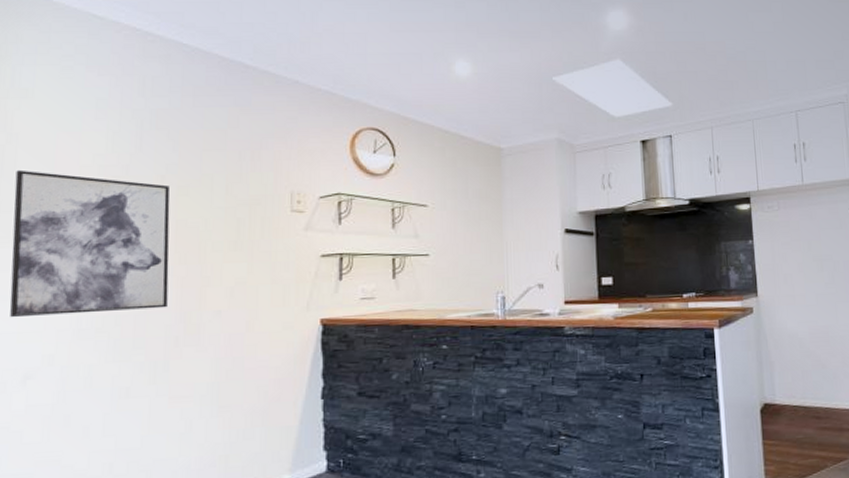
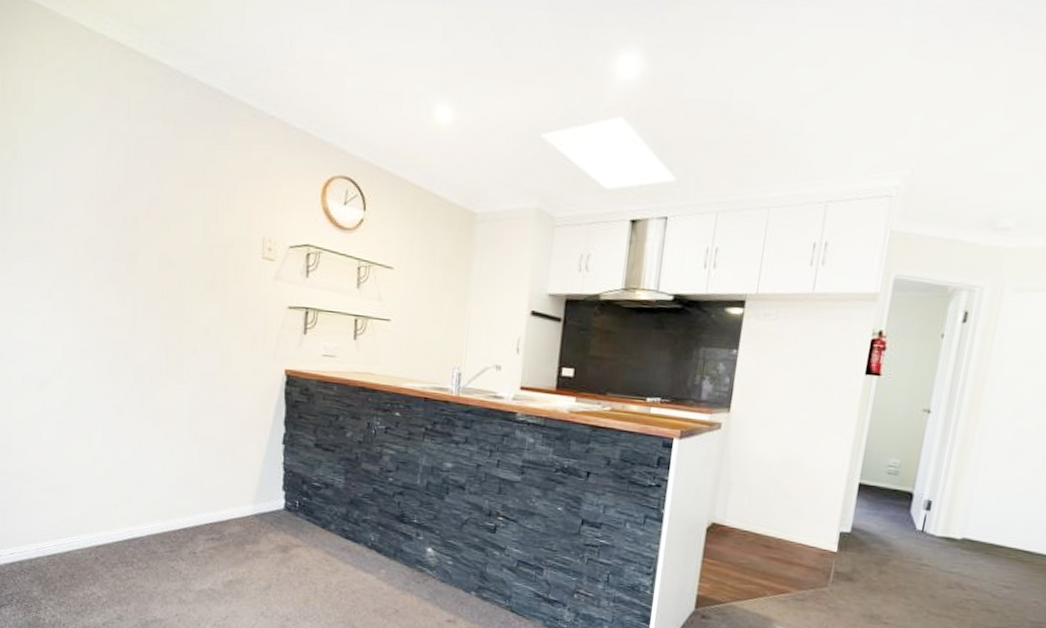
wall art: present [9,169,170,318] -> none [22,188,154,339]

